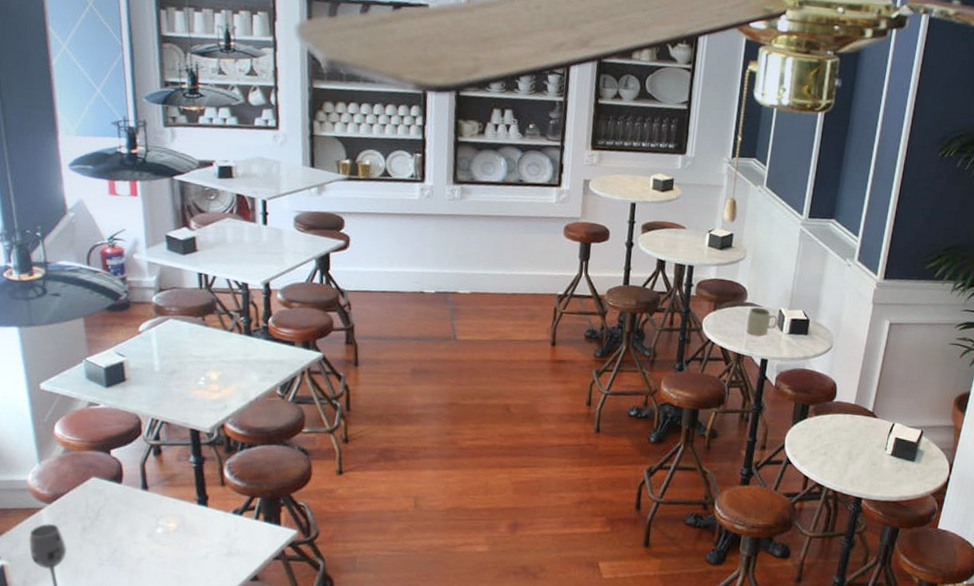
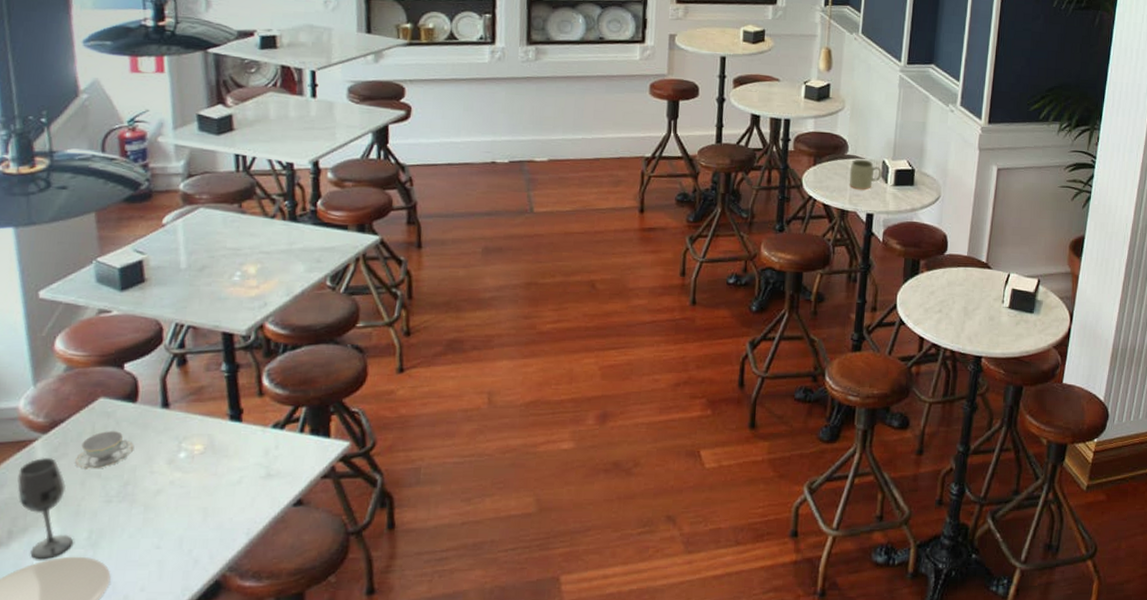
teacup: none [74,505,121,536] -> present [75,431,135,469]

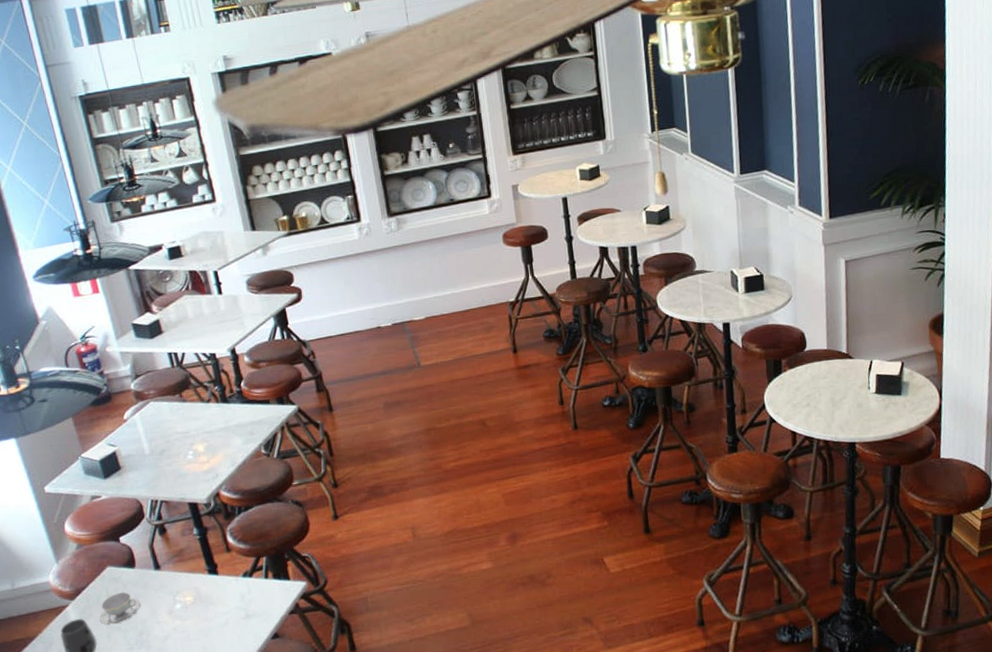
mug: present [849,159,882,190] -> none [700,272,732,302]

